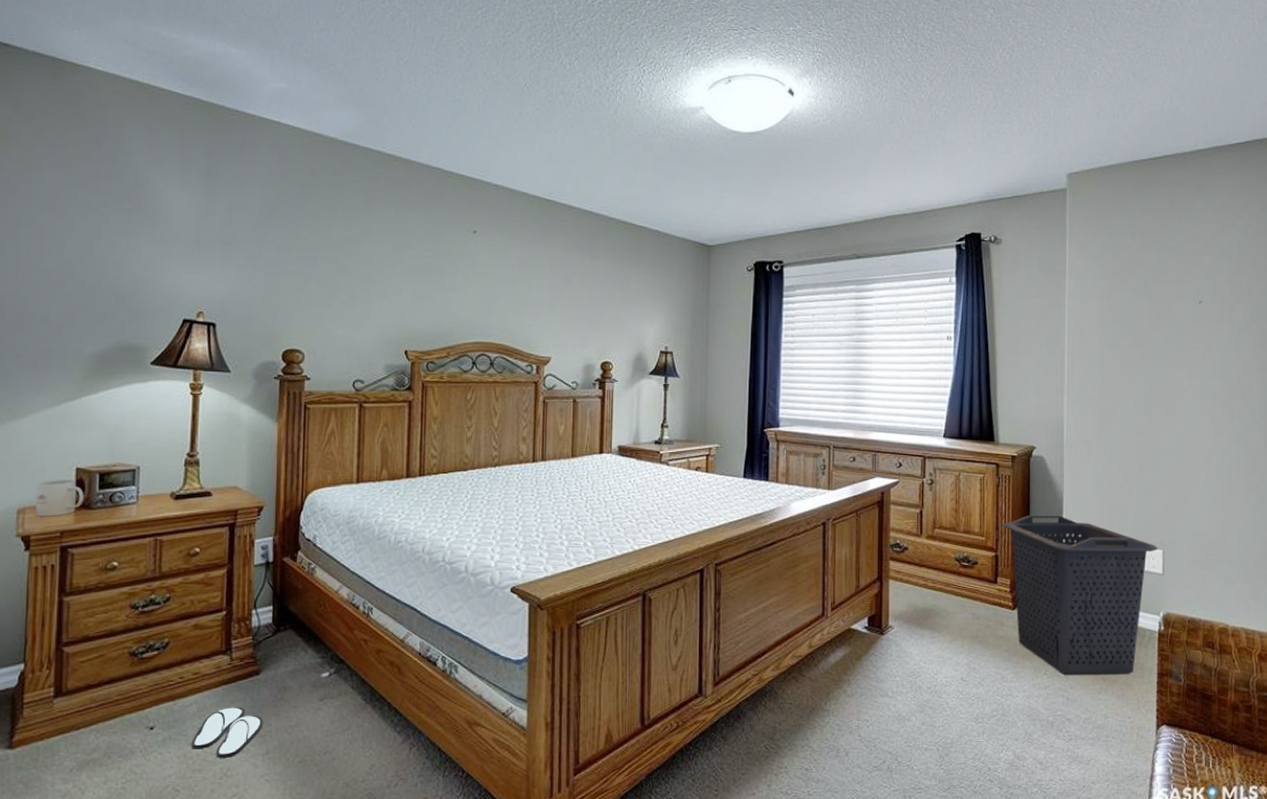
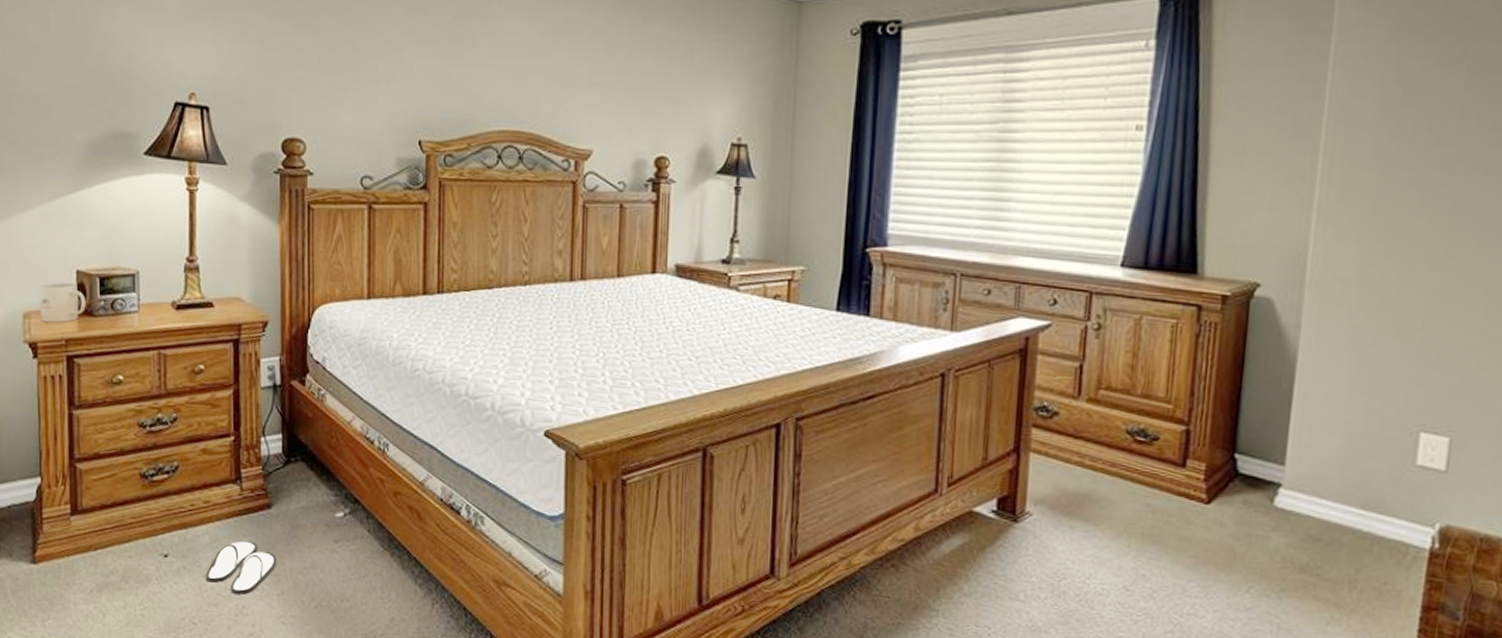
laundry basket: present [1003,515,1158,675] -> none [1200,378,1443,603]

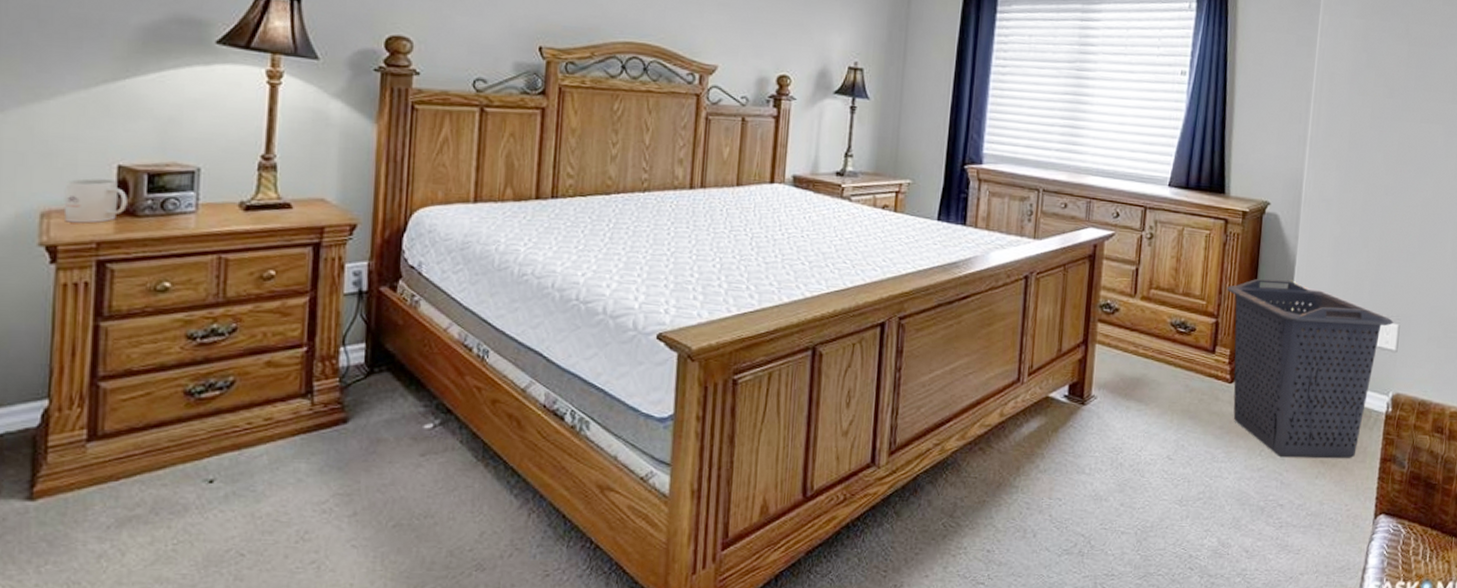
slippers: present [205,541,277,595] -> none [260,460,351,519]
laundry basket: none [1200,378,1443,603] -> present [1226,279,1394,458]

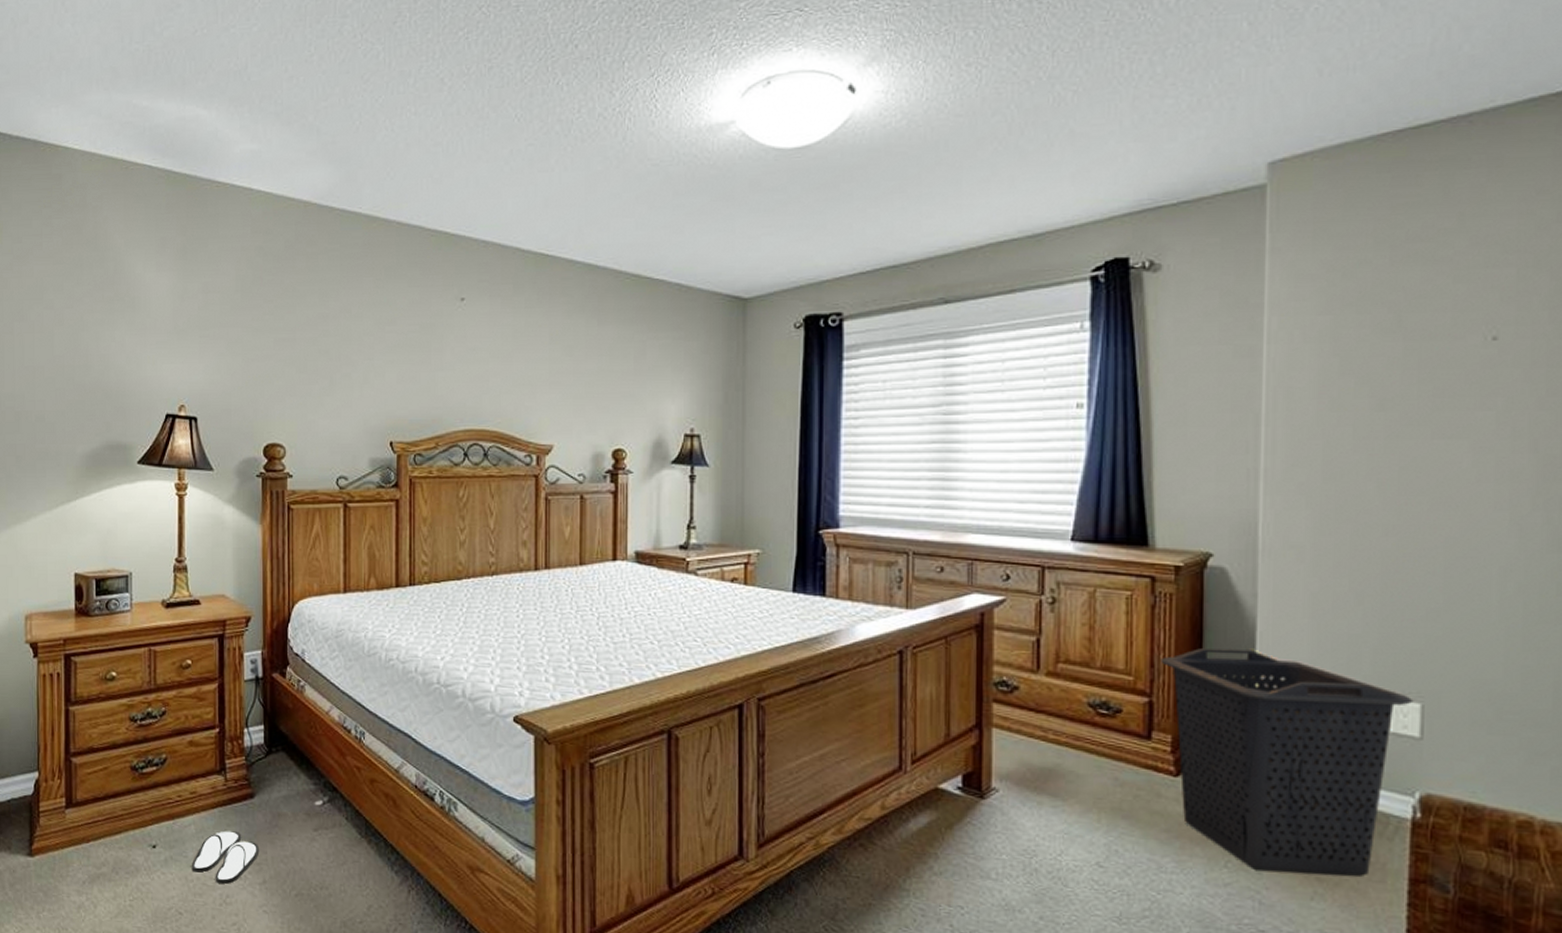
mug: present [63,178,127,224] -> none [40,585,83,623]
slippers: none [260,460,351,519] -> present [191,831,260,884]

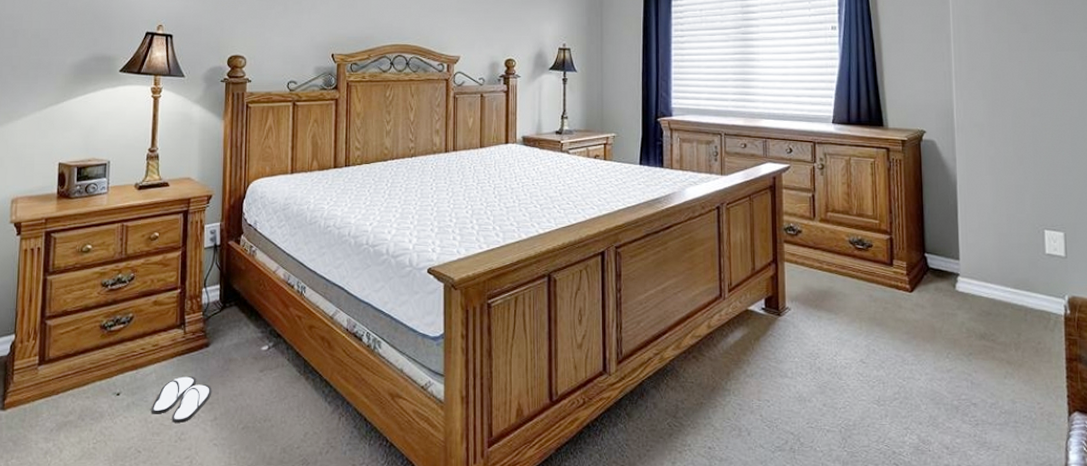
laundry basket: present [1160,648,1414,876] -> none [896,198,1059,359]

